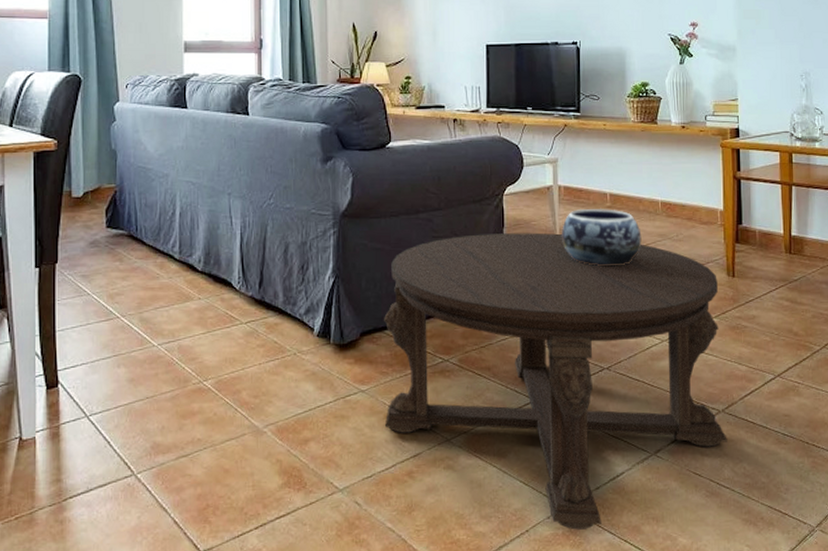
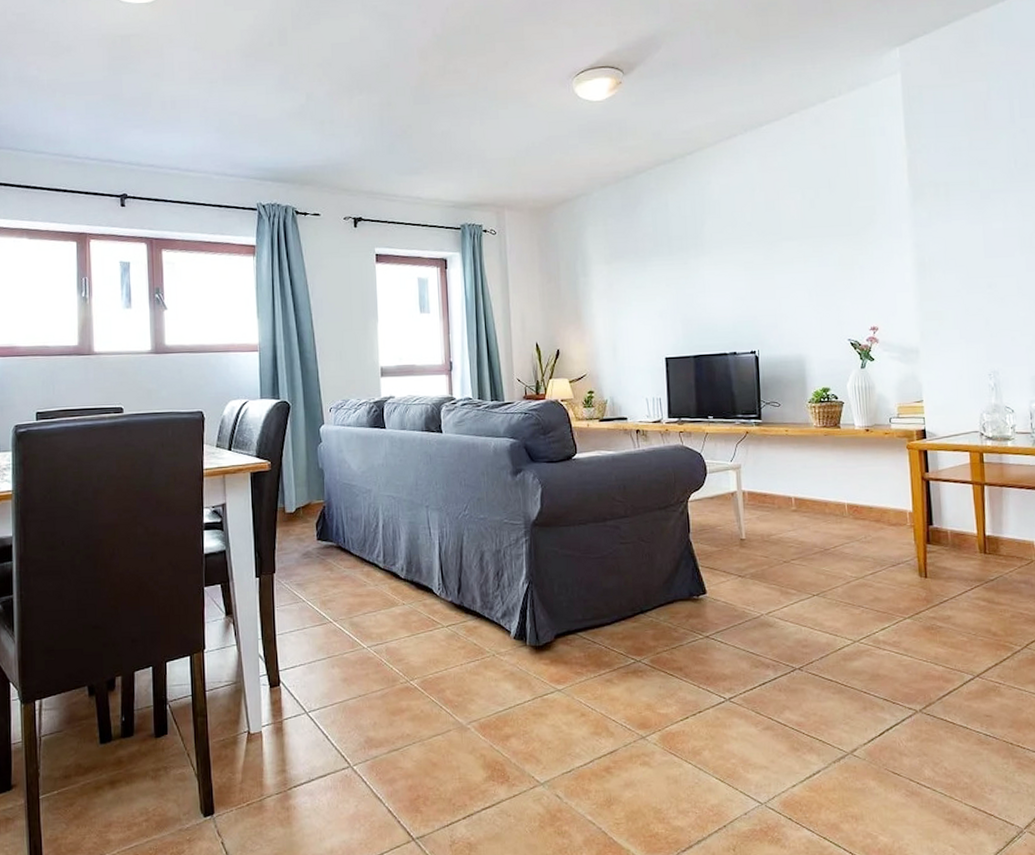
coffee table: present [383,232,727,530] -> none [576,537,926,827]
decorative bowl: present [562,209,642,267] -> none [747,512,829,569]

